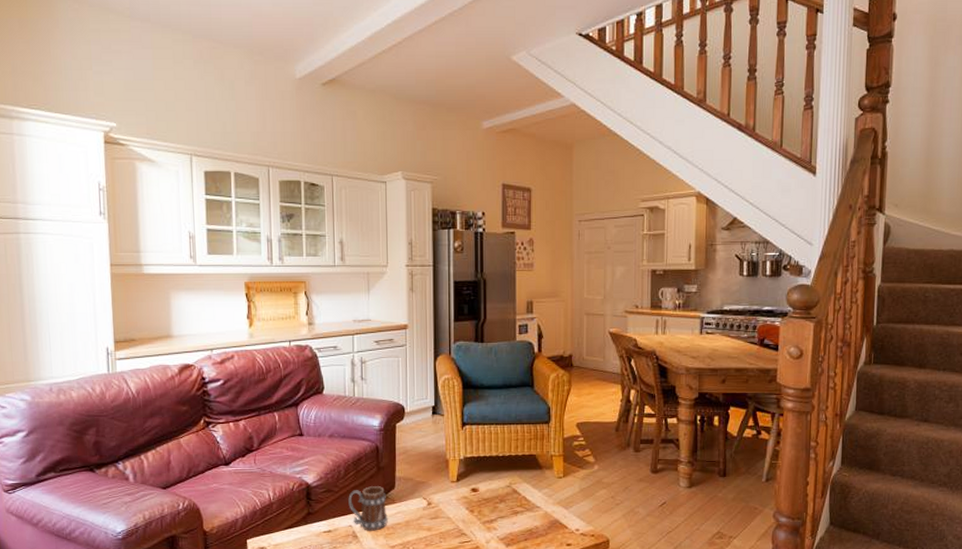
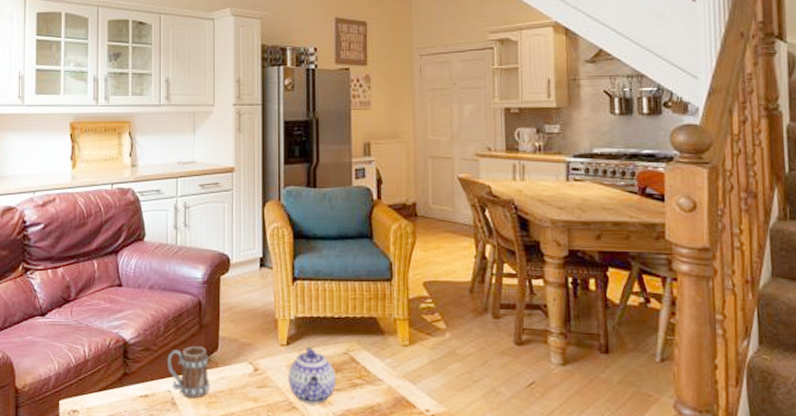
teapot: none [458,482,500,530] -> present [288,346,336,404]

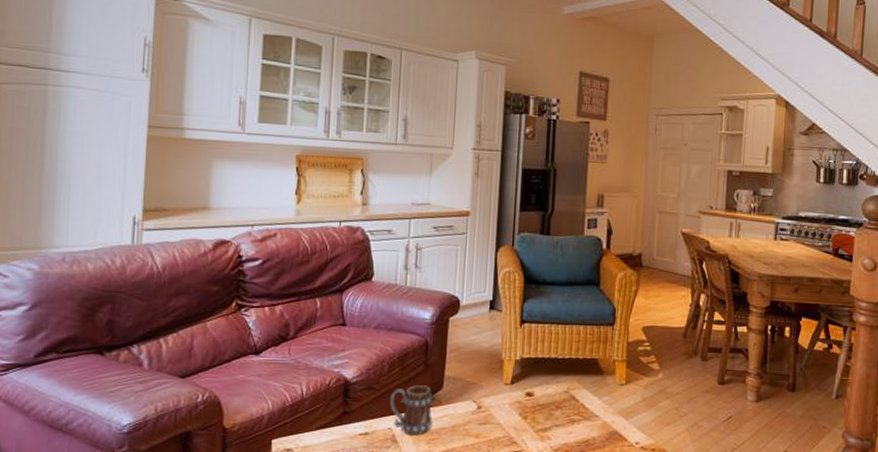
teapot: present [288,346,336,404] -> none [510,385,556,439]

